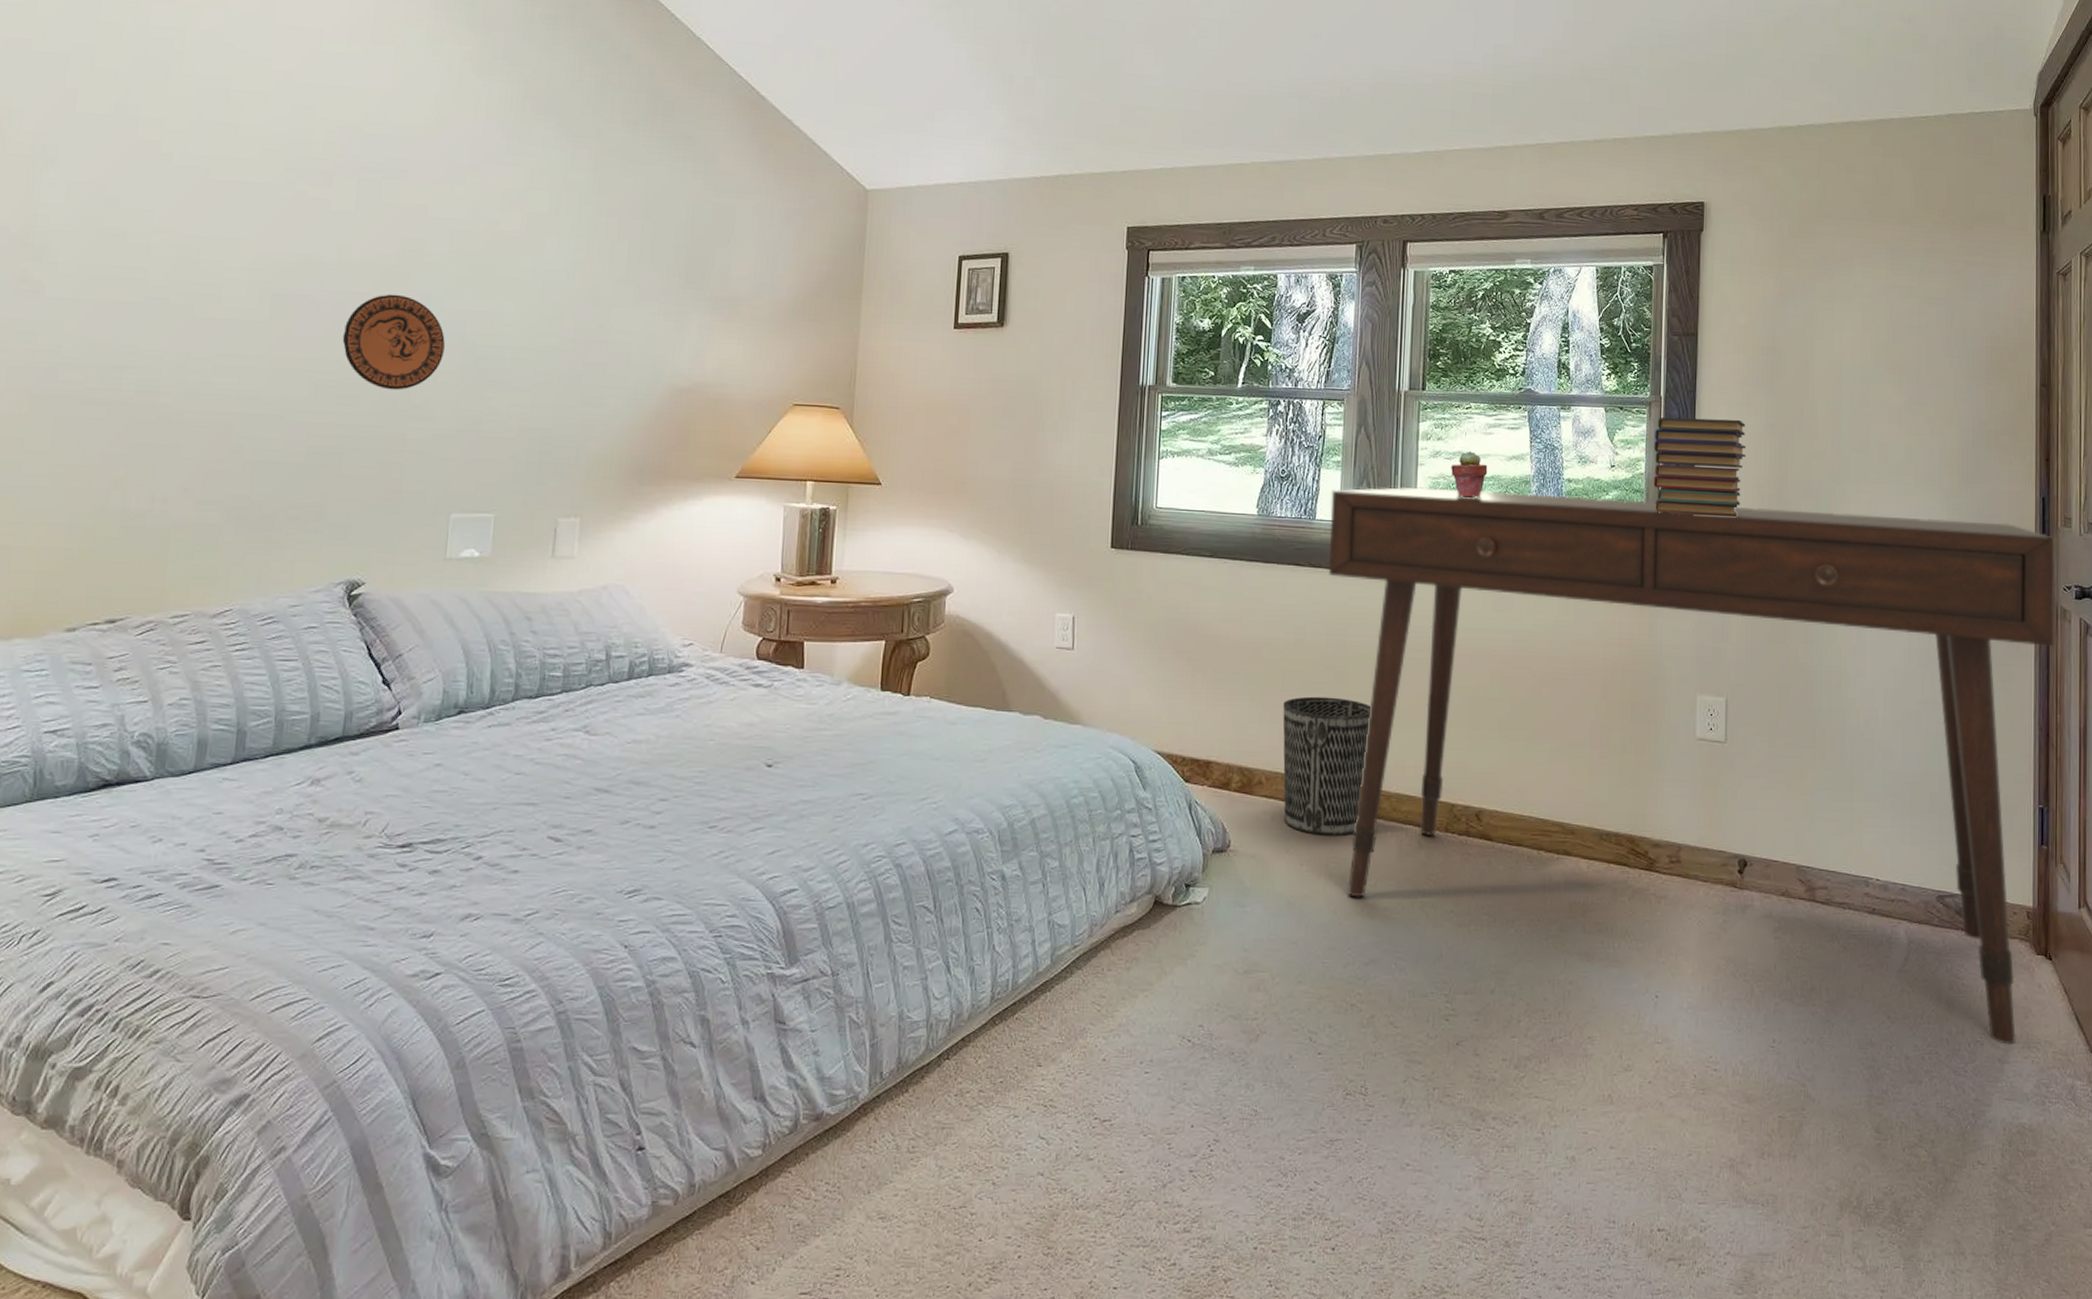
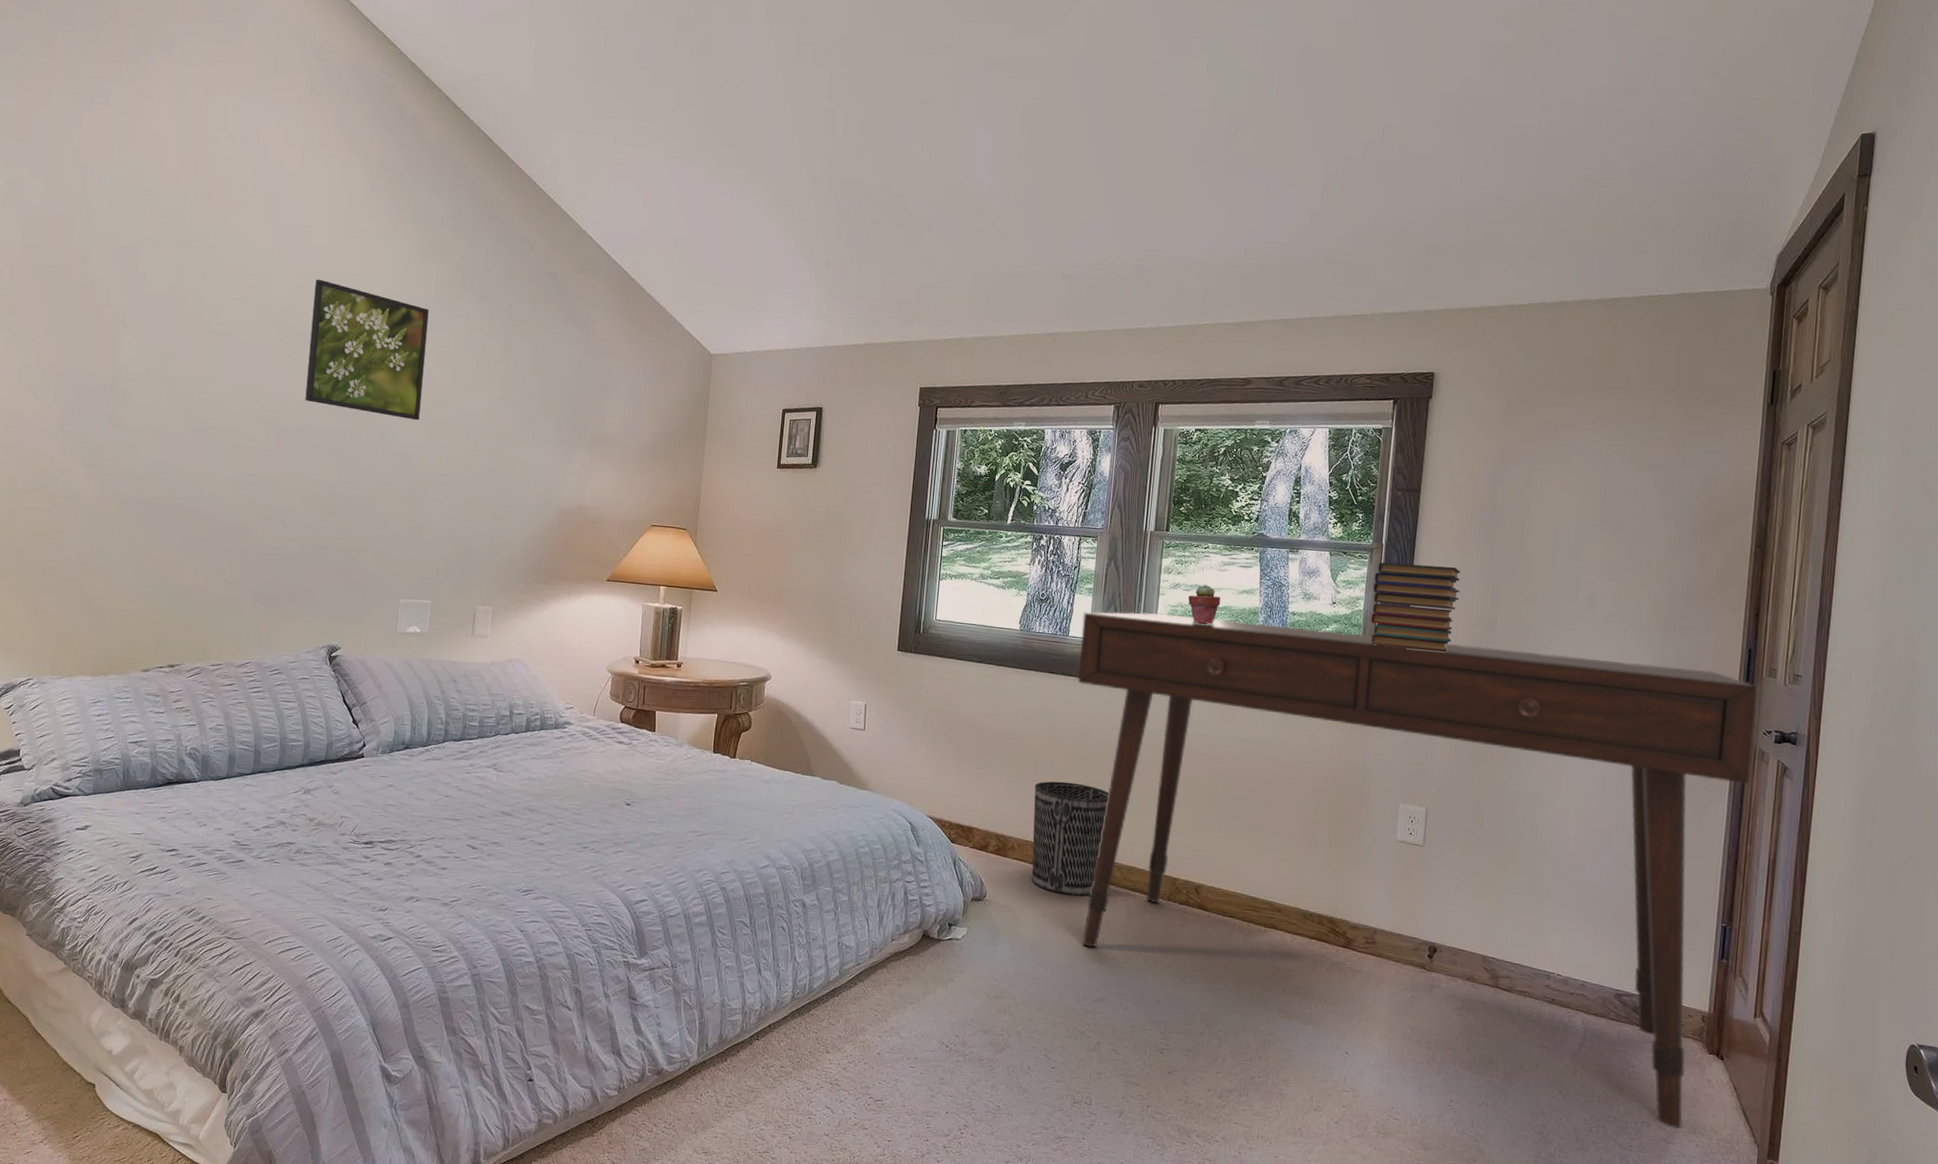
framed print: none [313,97,489,279] -> present [305,279,429,421]
decorative plate: present [342,294,445,391] -> none [325,431,397,505]

